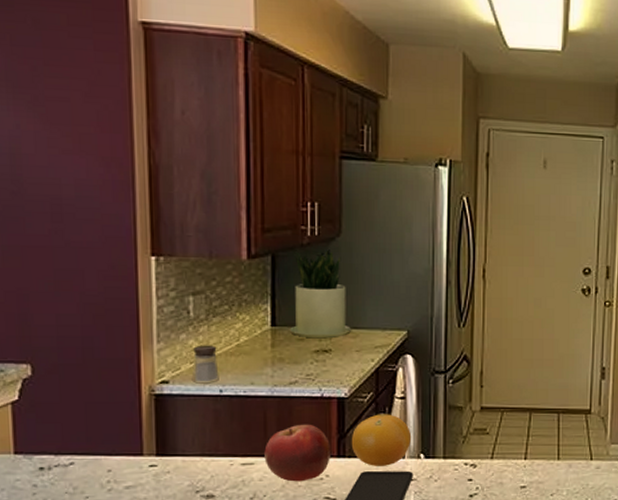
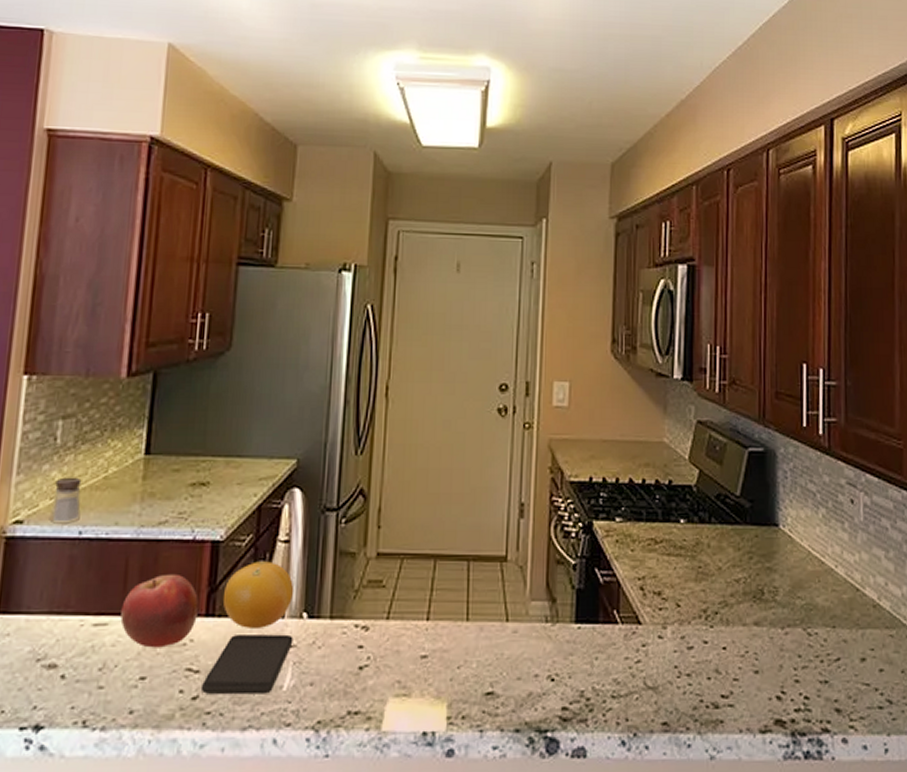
planter: present [290,250,352,339] -> none [165,366,235,469]

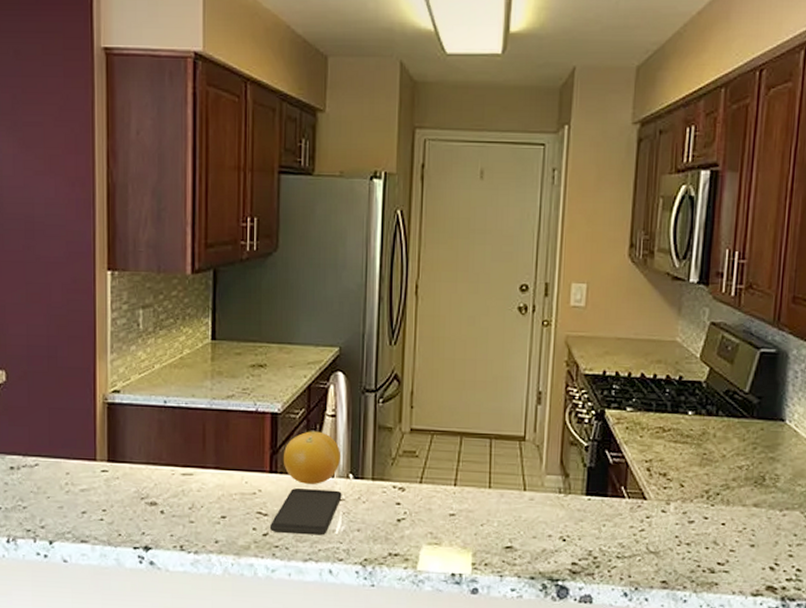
salt shaker: present [49,477,82,524] -> none [139,356,164,394]
fruit: present [120,573,200,648] -> none [203,437,264,495]

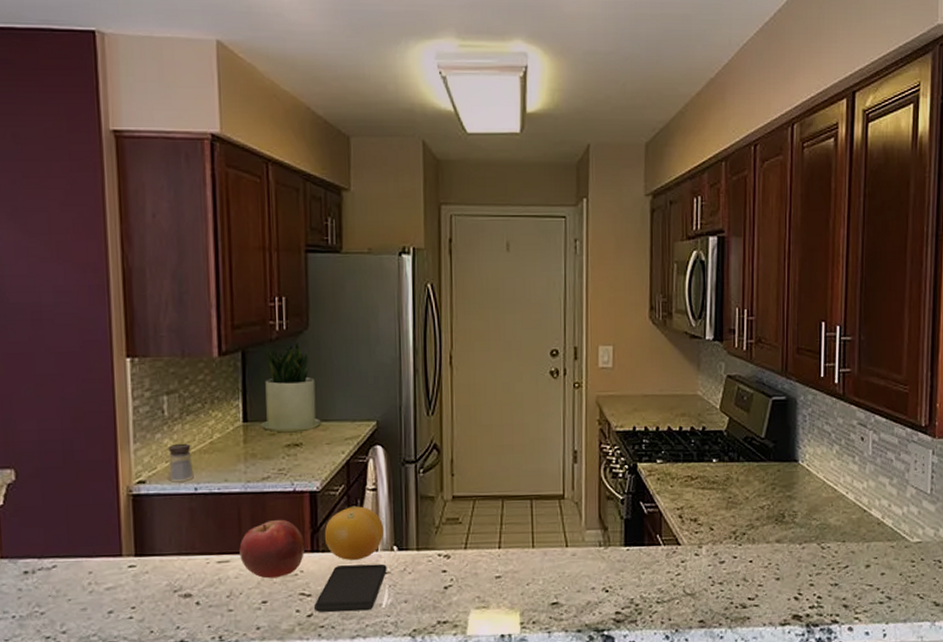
salt shaker: none [139,356,164,394] -> present [167,443,194,483]
fruit: none [203,437,264,495] -> present [239,519,305,579]
planter: none [229,265,286,353] -> present [261,344,322,433]

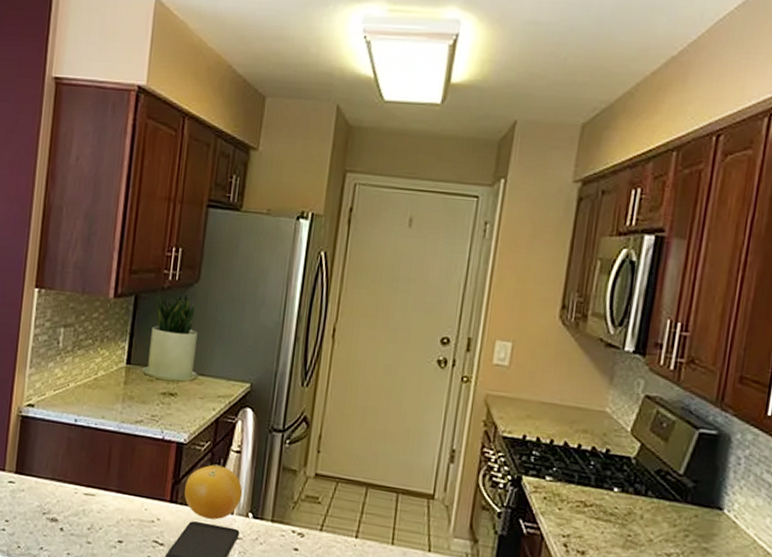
salt shaker: present [167,443,194,483] -> none [53,374,78,412]
fruit: present [239,519,305,579] -> none [104,463,166,521]

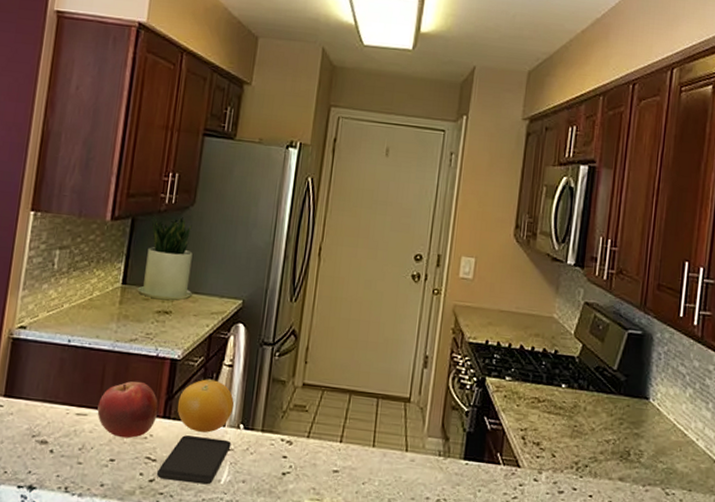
fruit: none [104,463,166,521] -> present [97,381,159,439]

